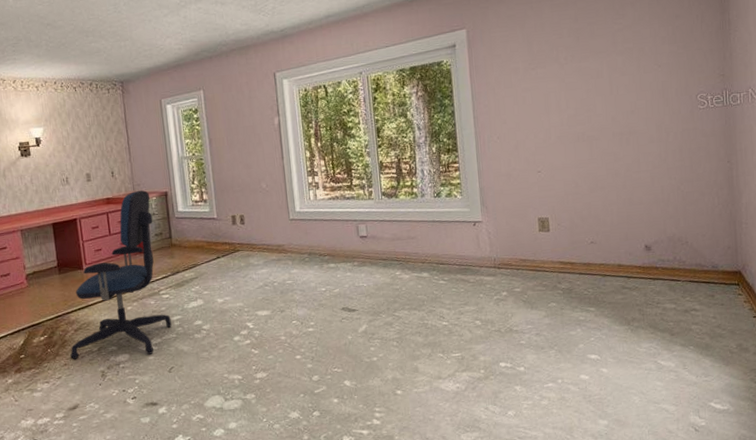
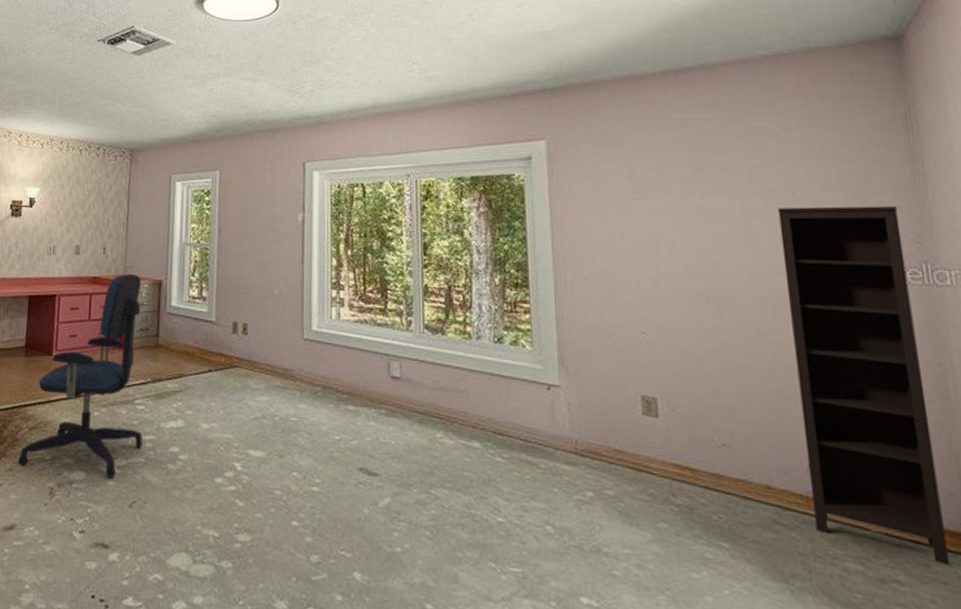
bookcase: none [632,50,726,293] -> present [778,206,951,565]

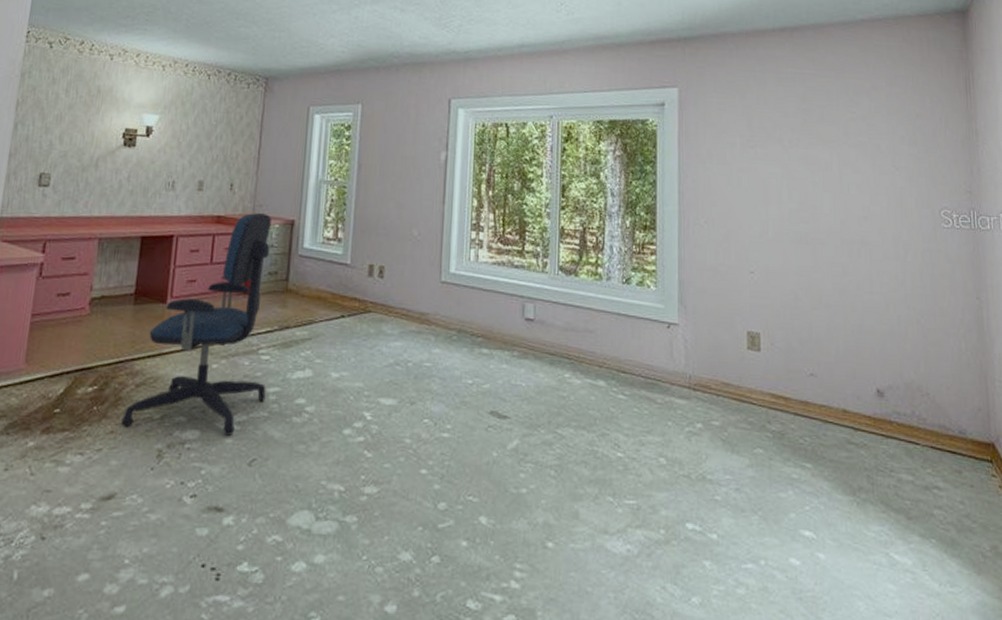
bookcase: present [778,206,951,565] -> none [866,158,976,470]

